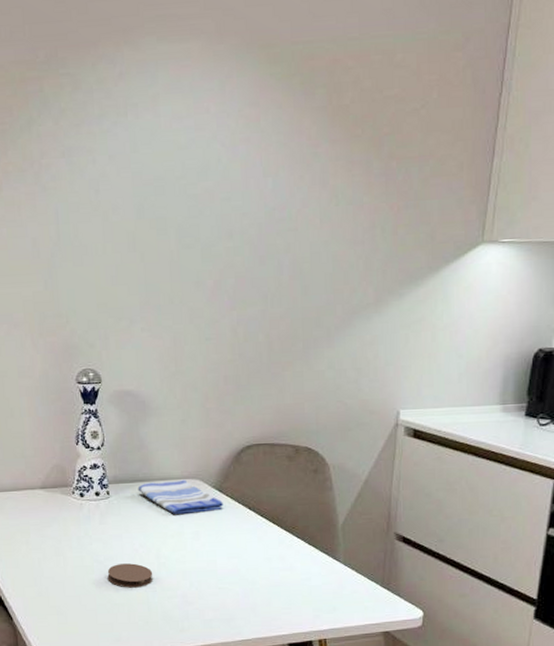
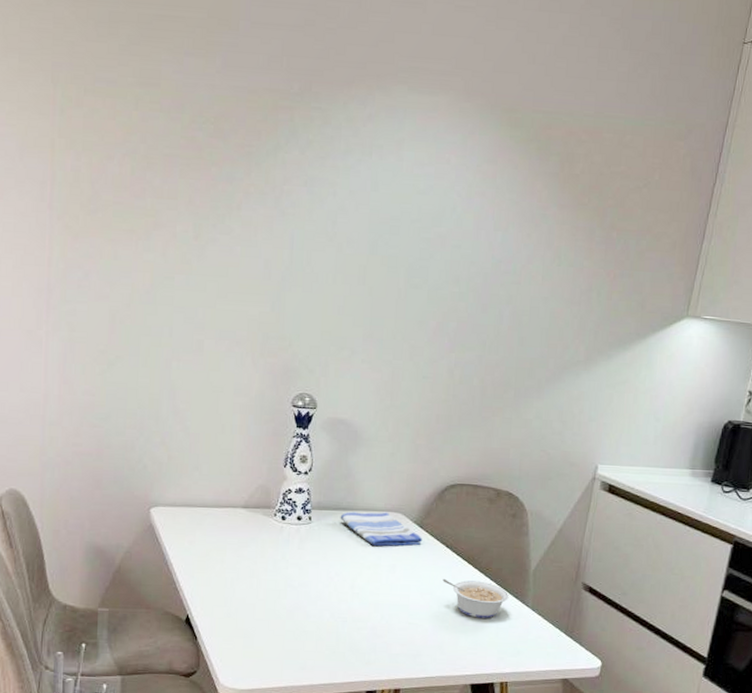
coaster: present [107,563,153,588] -> none [299,591,346,616]
legume: none [248,540,319,578] -> present [442,578,510,619]

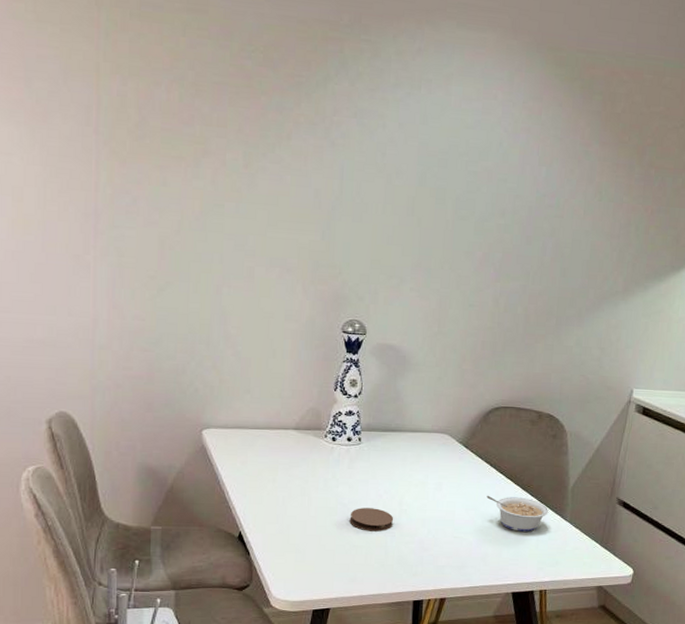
coaster: none [299,591,346,616] -> present [349,508,394,532]
dish towel: present [340,511,422,547] -> none [389,433,467,466]

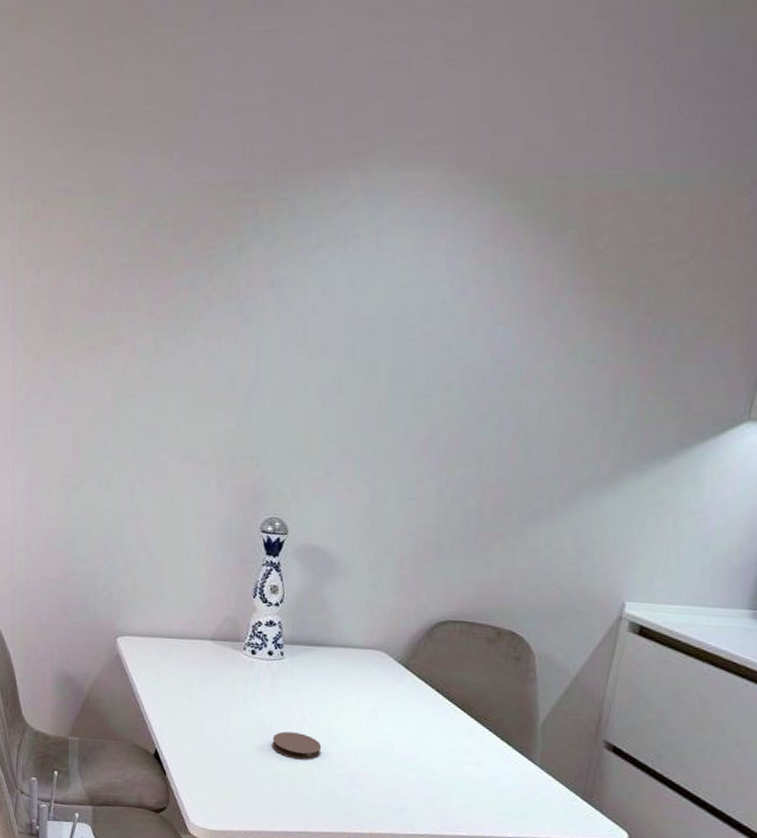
legume: present [486,495,549,532] -> none [432,726,513,775]

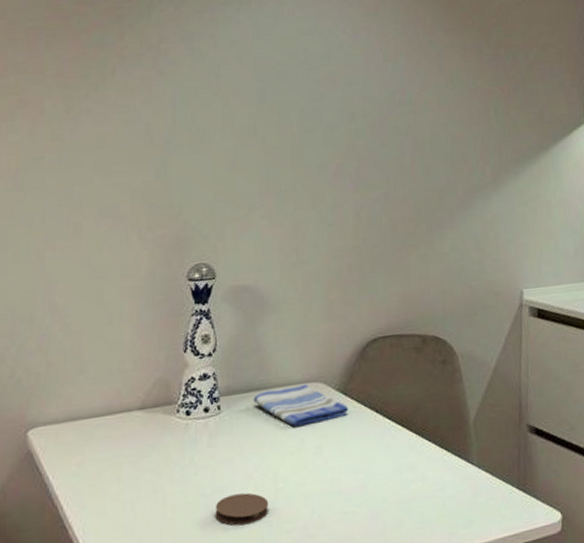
dish towel: none [315,647,408,689] -> present [253,383,348,426]

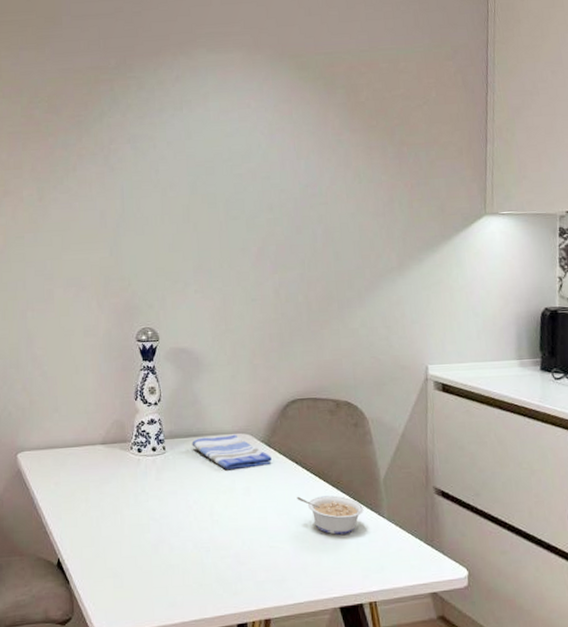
coaster: present [215,492,269,526] -> none [163,521,207,548]
legume: none [376,444,452,491] -> present [297,495,364,535]

